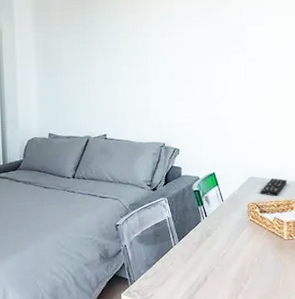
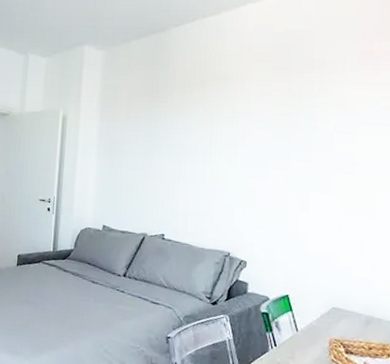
remote control: present [260,178,287,197] -> none [345,313,382,337]

